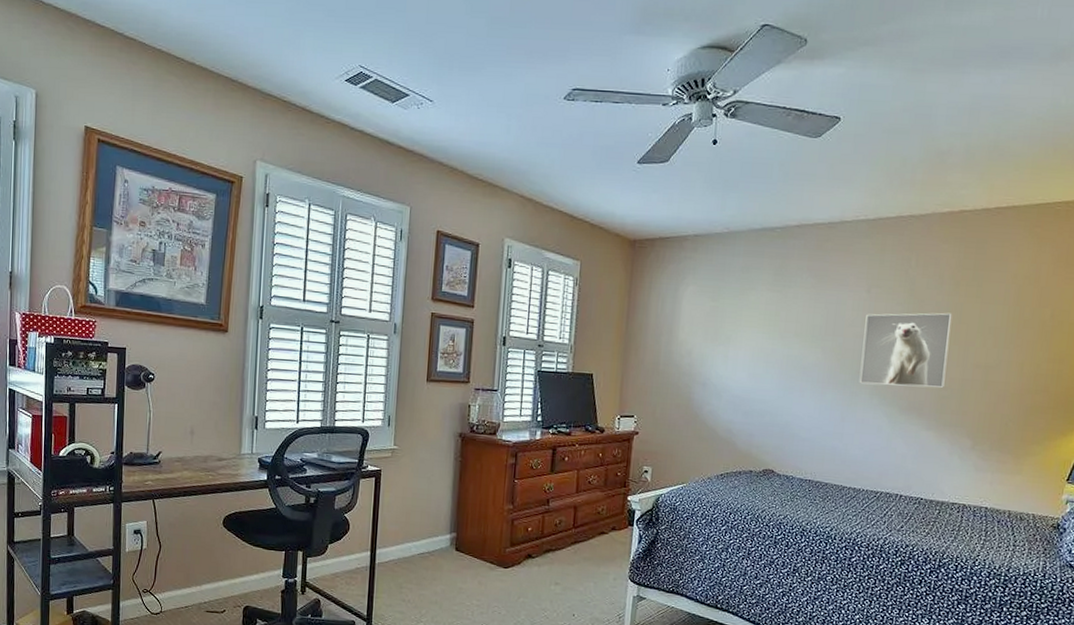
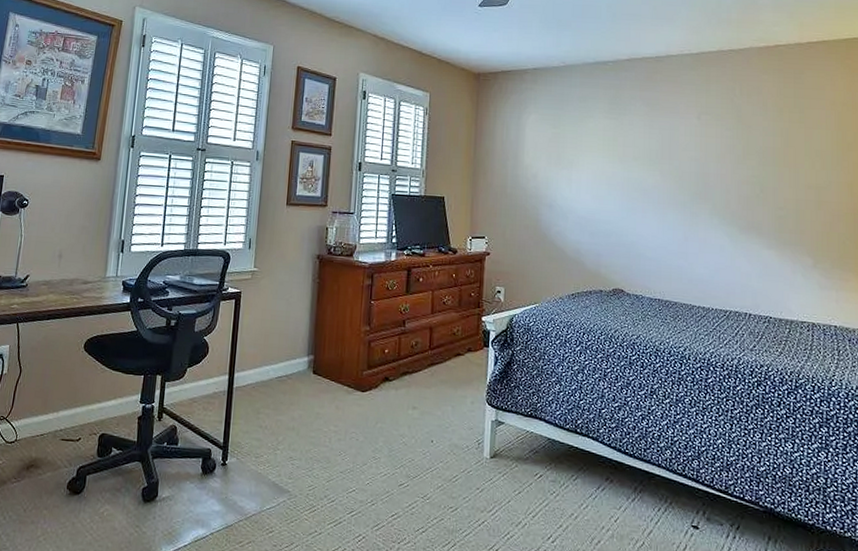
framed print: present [859,312,952,388] -> none [698,137,780,208]

